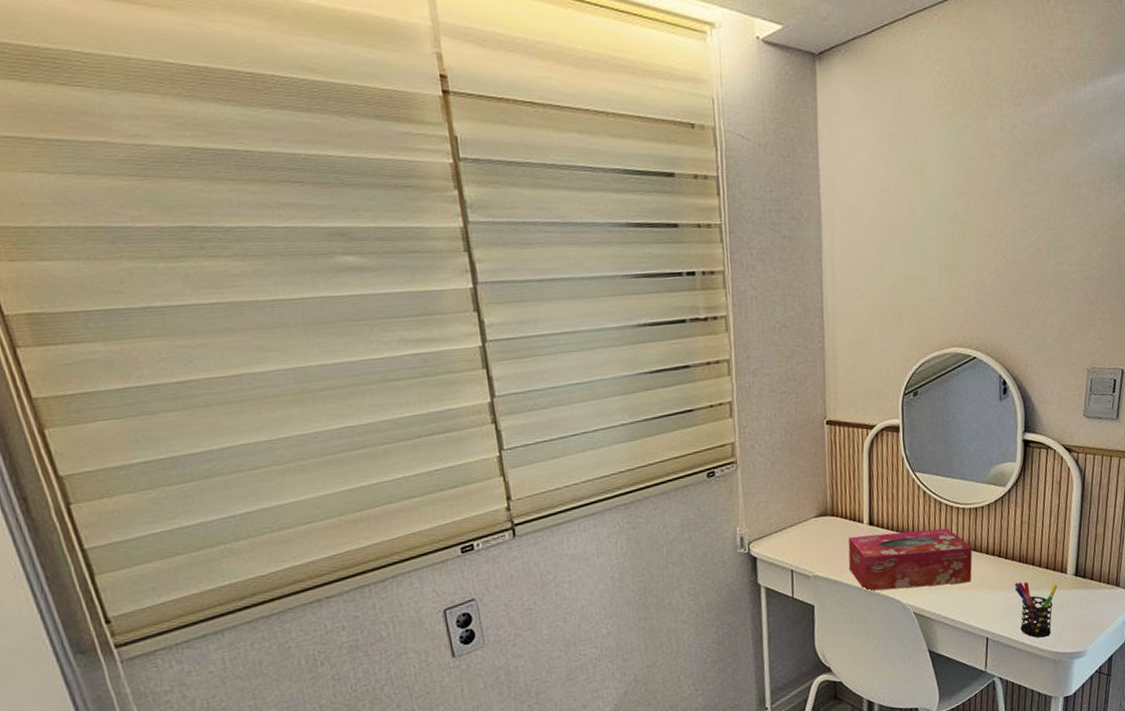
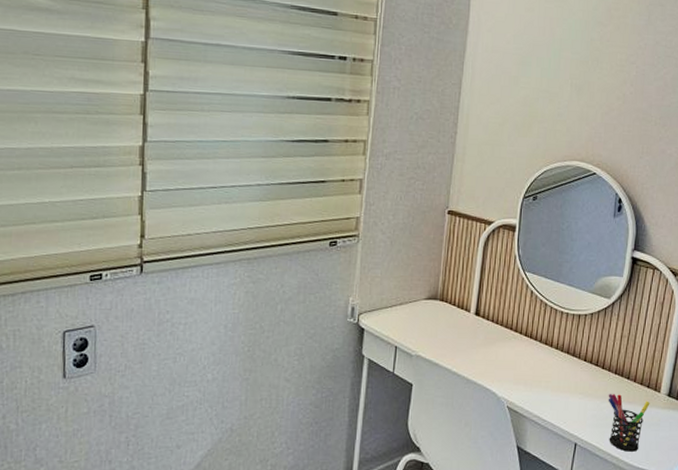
tissue box: present [848,528,972,592] -> none [450,323,571,386]

